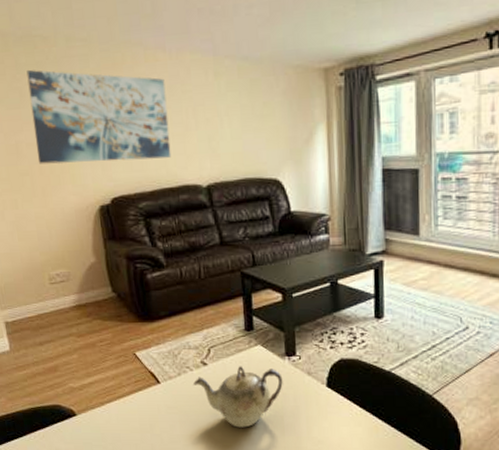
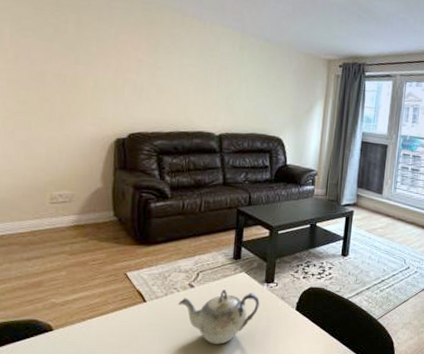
wall art: present [26,69,172,164] -> none [61,10,196,107]

